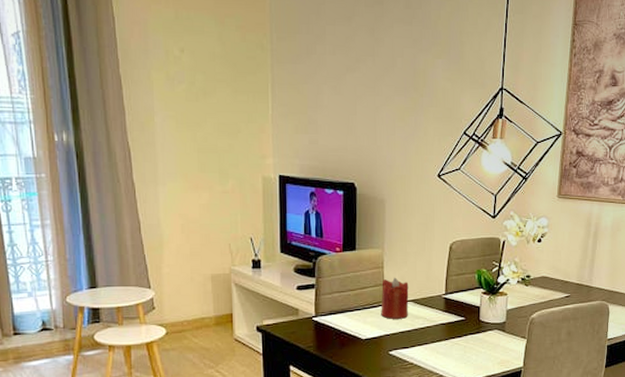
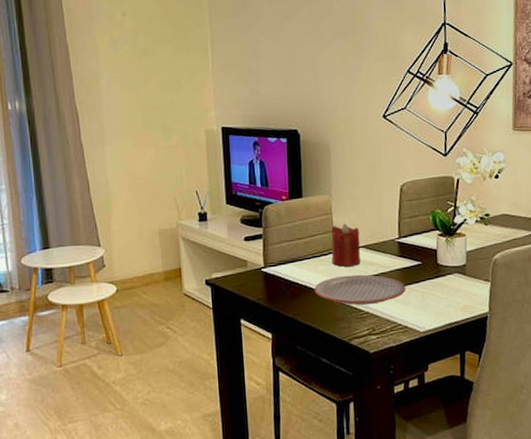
plate: none [362,327,449,357] -> present [314,274,406,305]

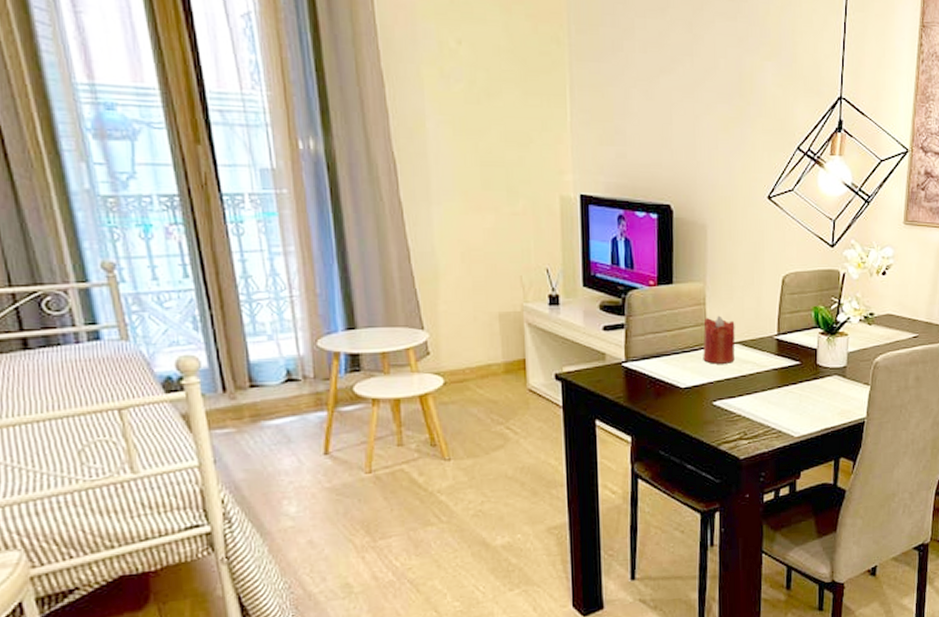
plate: present [314,274,406,305] -> none [681,373,782,407]

